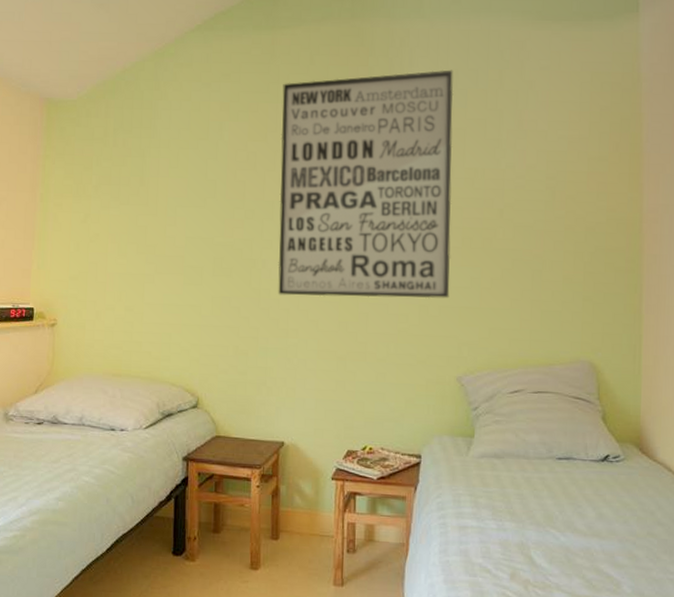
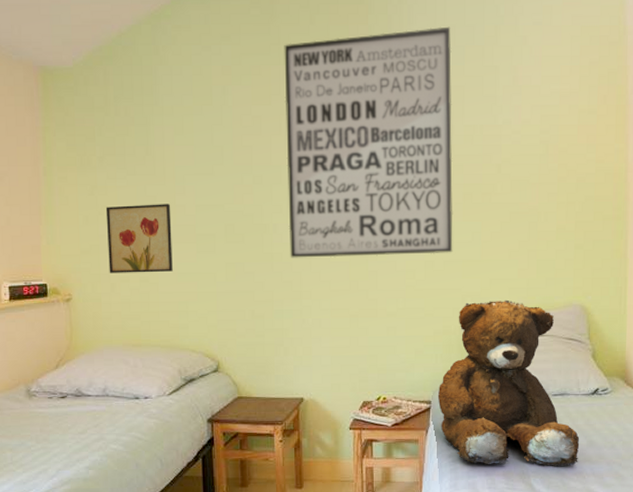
wall art: none [95,234,161,303] -> present [105,204,173,273]
teddy bear: none [428,351,588,540] -> present [437,299,580,466]

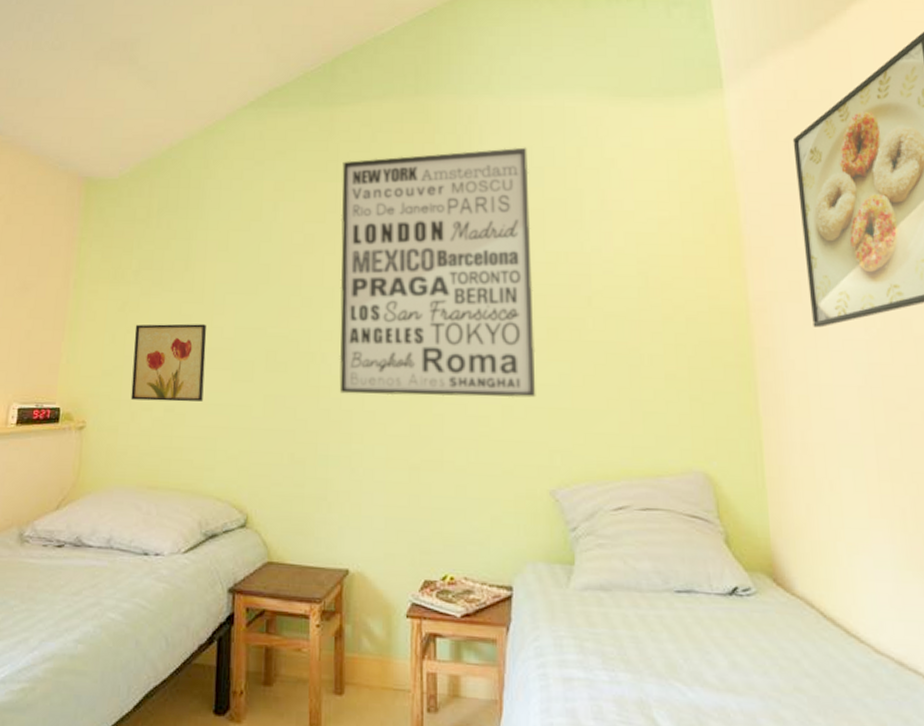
teddy bear: present [437,299,580,466] -> none [521,459,718,697]

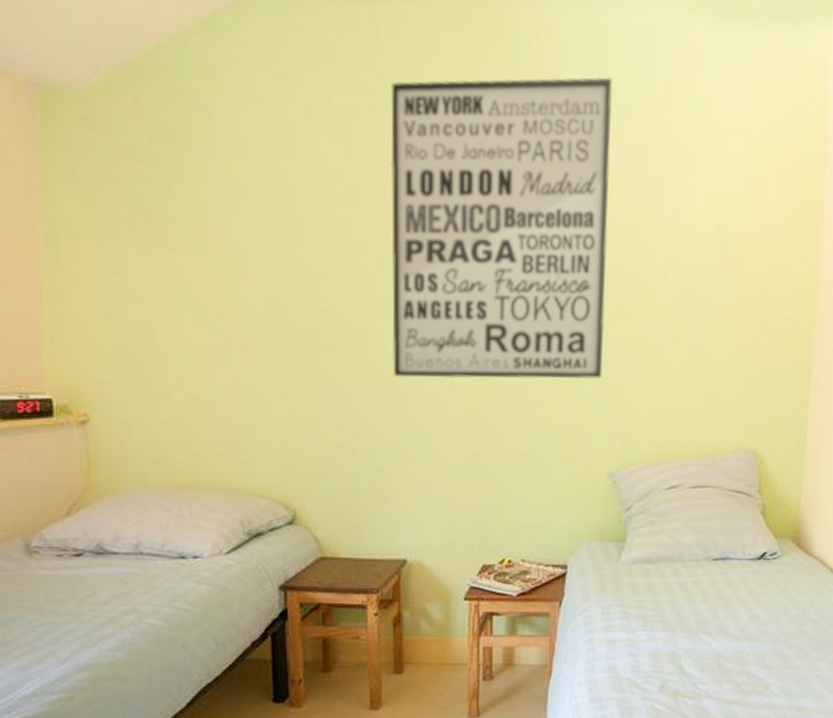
wall art: present [130,323,207,402] -> none [137,293,233,389]

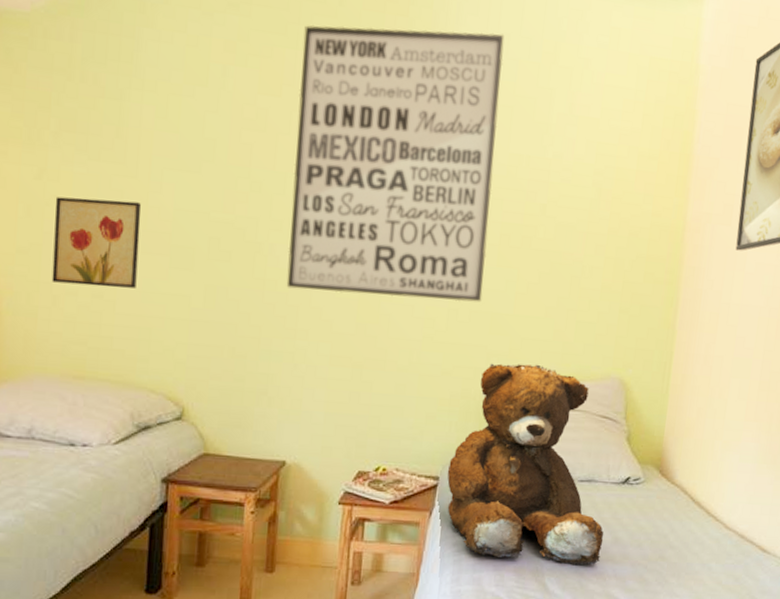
wall art: none [137,293,233,389] -> present [51,196,142,288]
teddy bear: none [575,440,741,645] -> present [447,363,604,565]

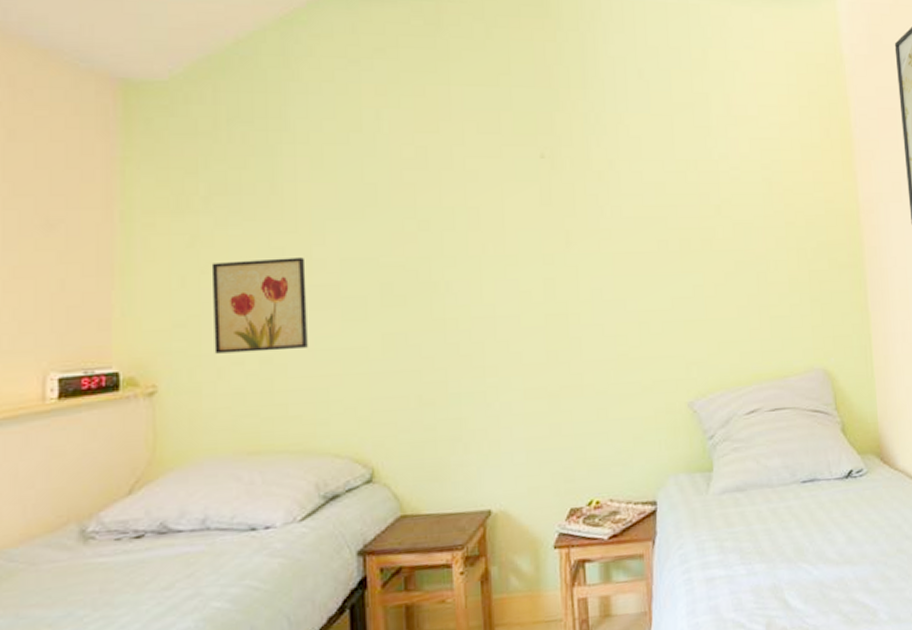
wall art: present [286,25,505,302] -> none [454,47,672,325]
teddy bear: present [447,363,604,565] -> none [664,366,838,580]

